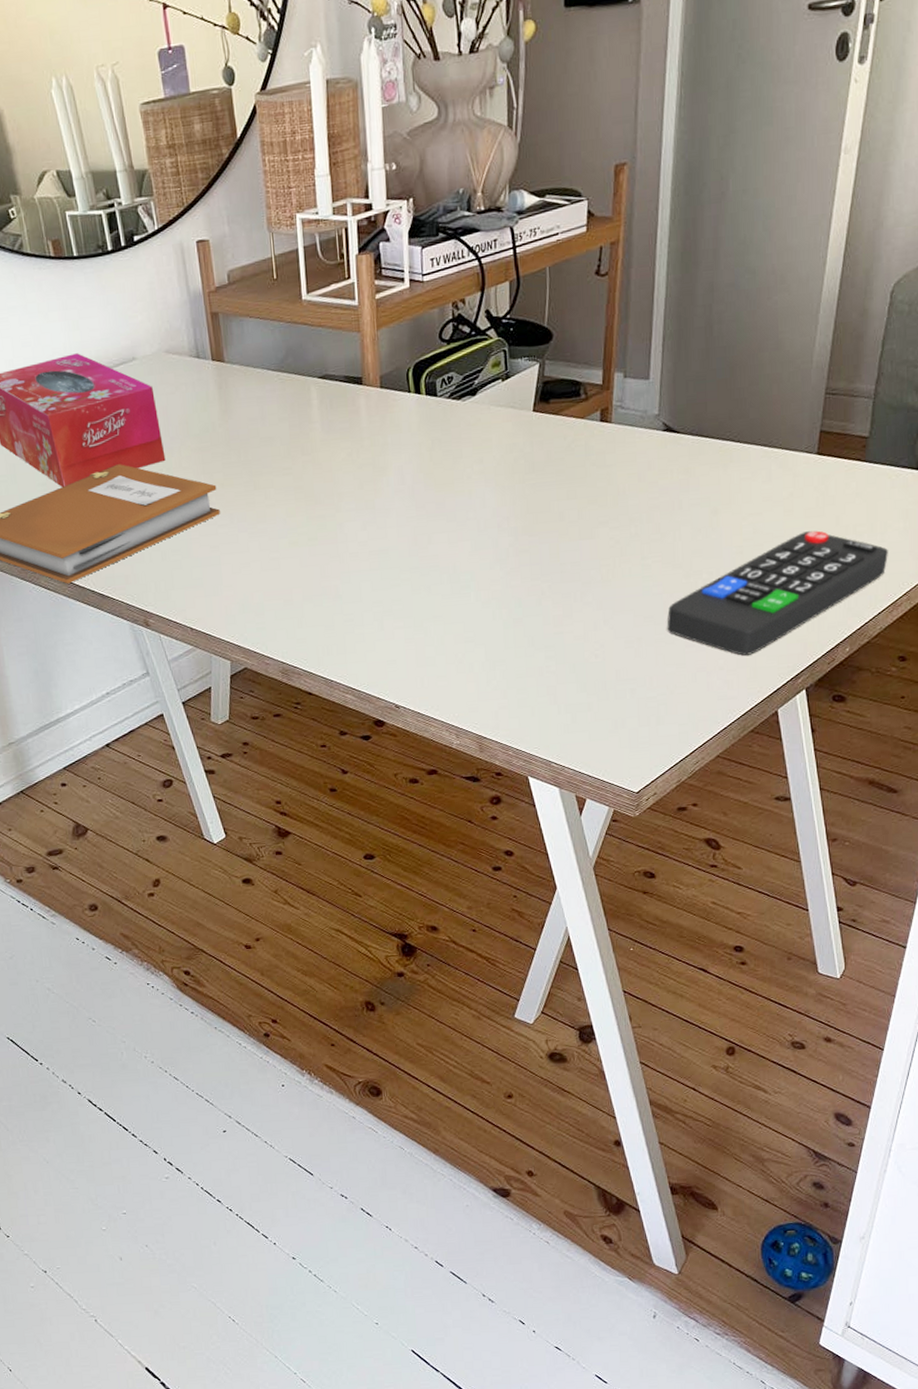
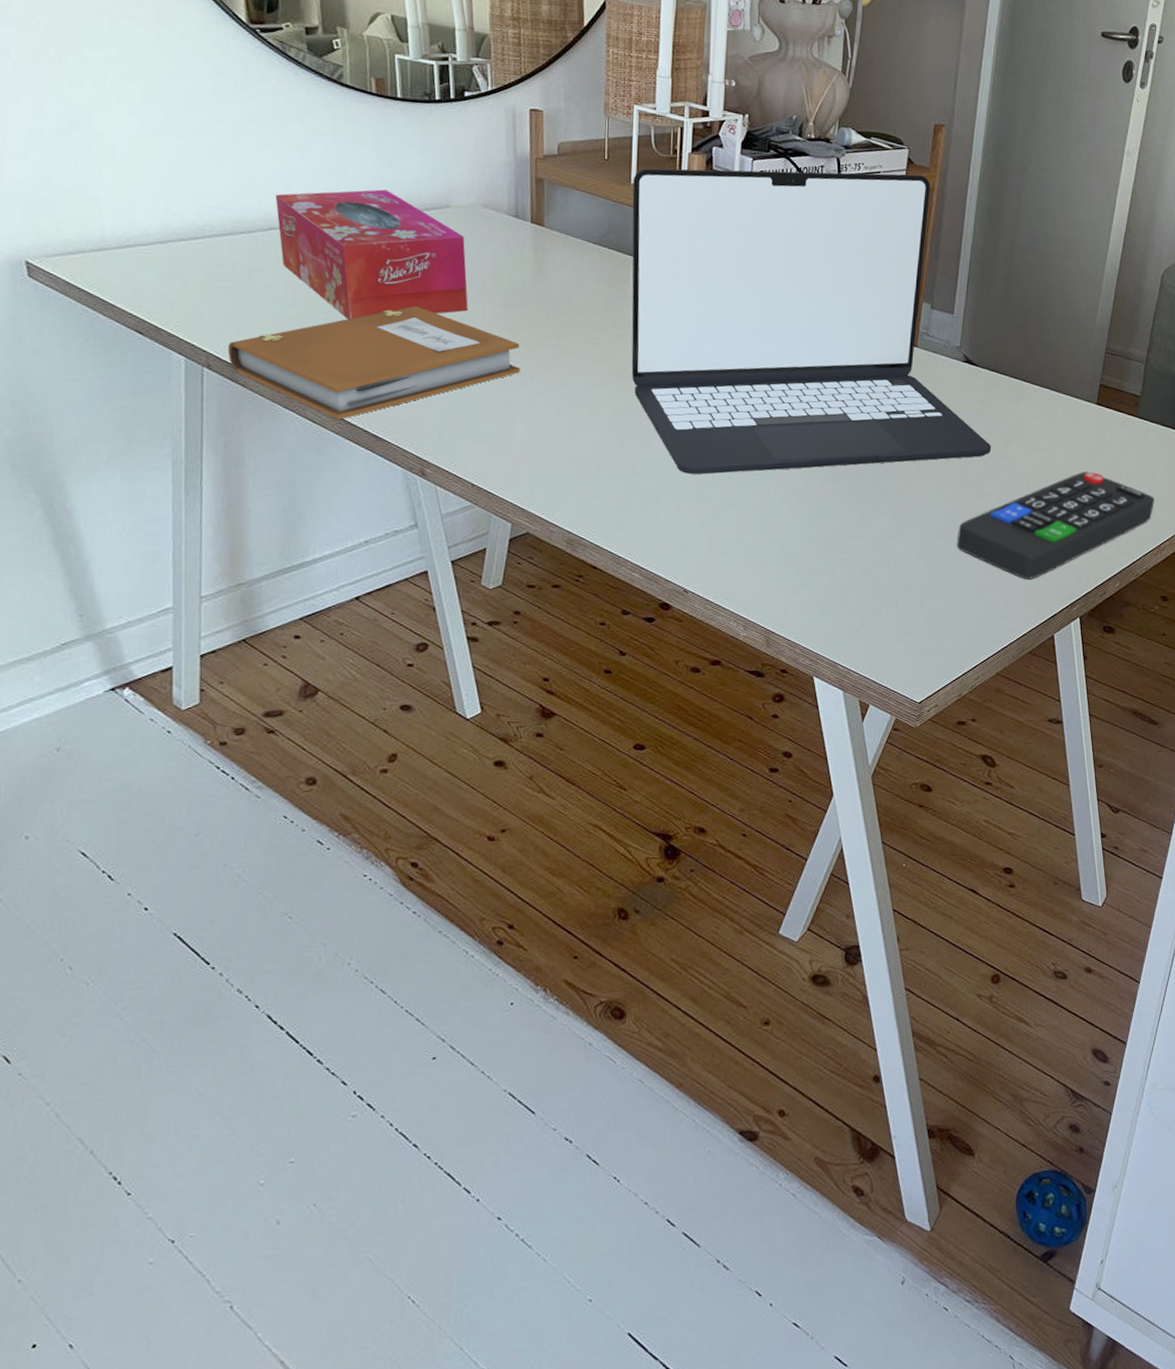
laptop: none [303,227,700,591] -> present [631,168,992,474]

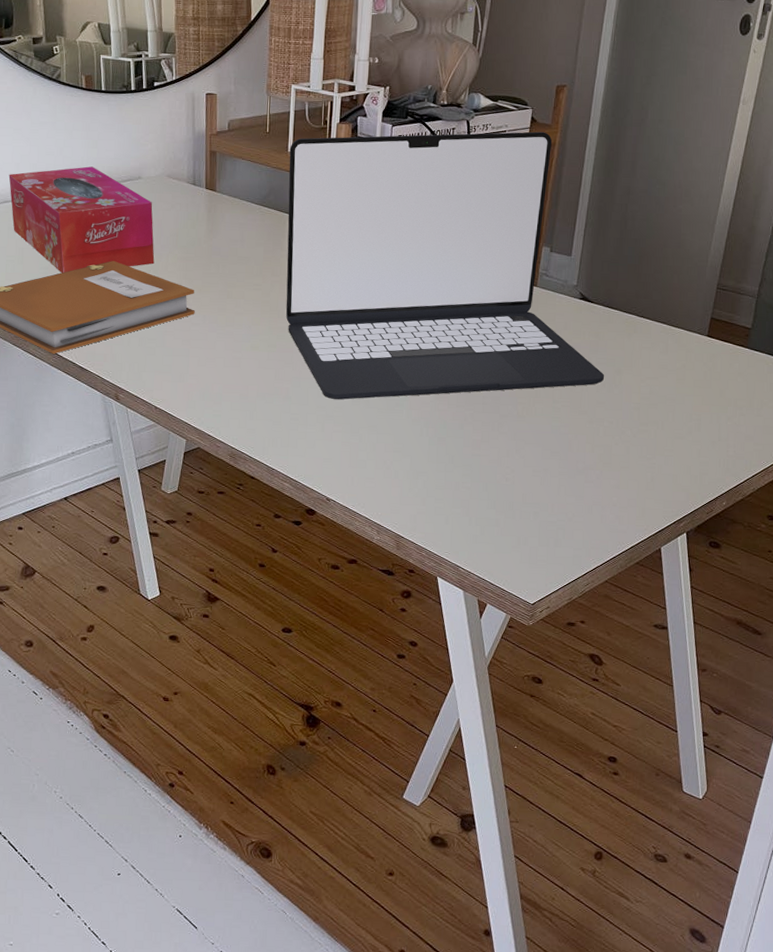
remote control: present [956,472,1154,579] -> none [570,399,763,497]

